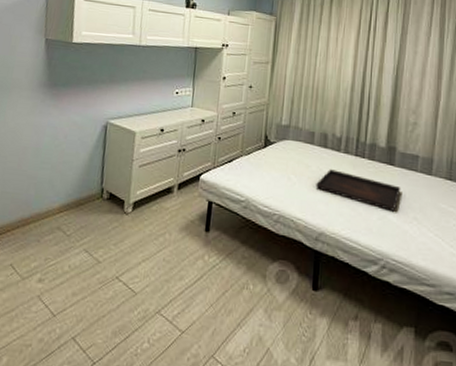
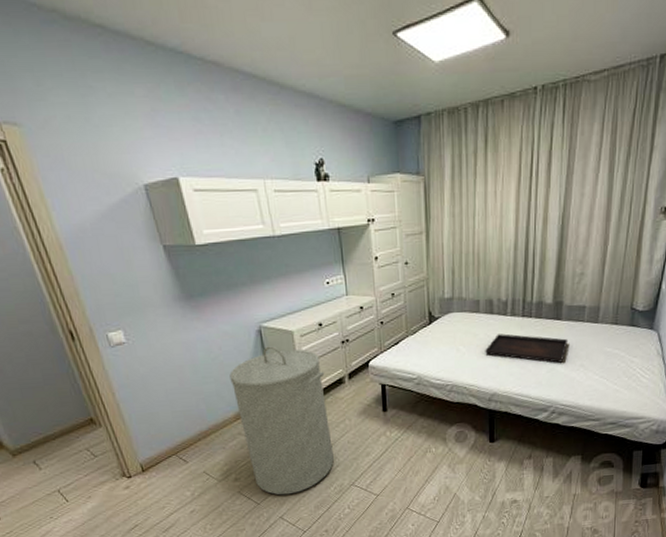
laundry hamper: none [58,142,156,311] -> present [229,346,334,495]

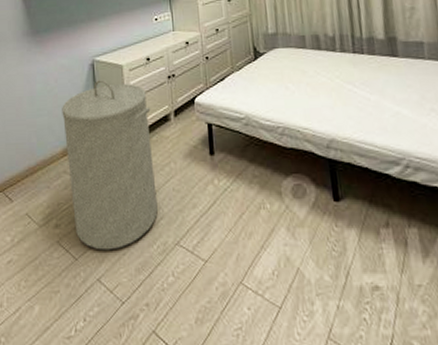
serving tray: present [485,334,569,363] -> none [316,71,411,106]

